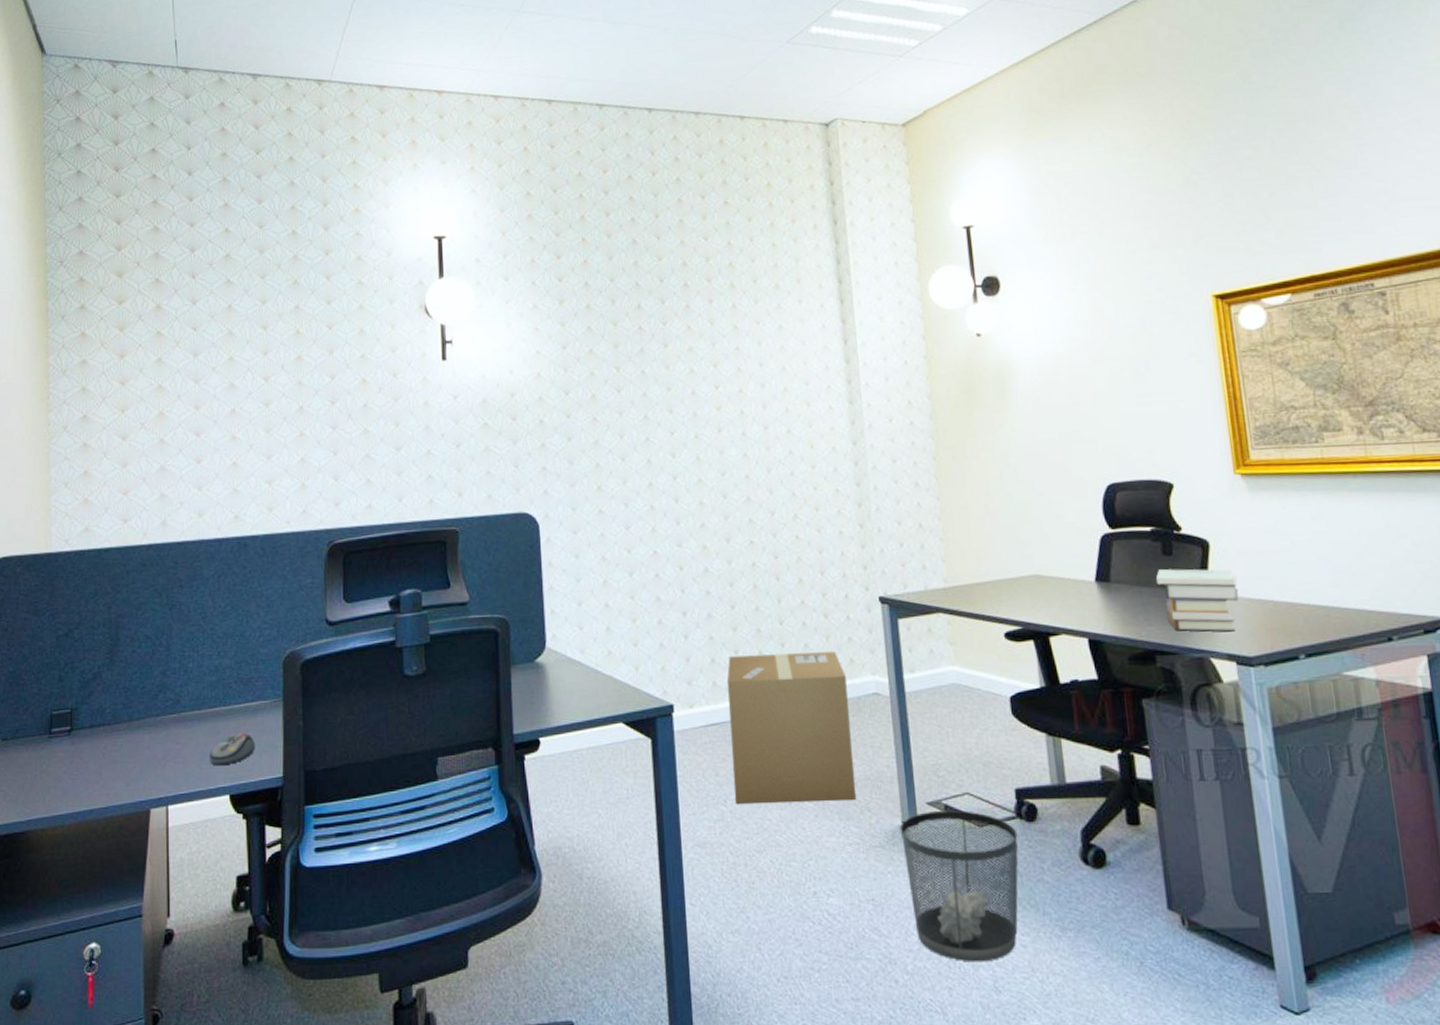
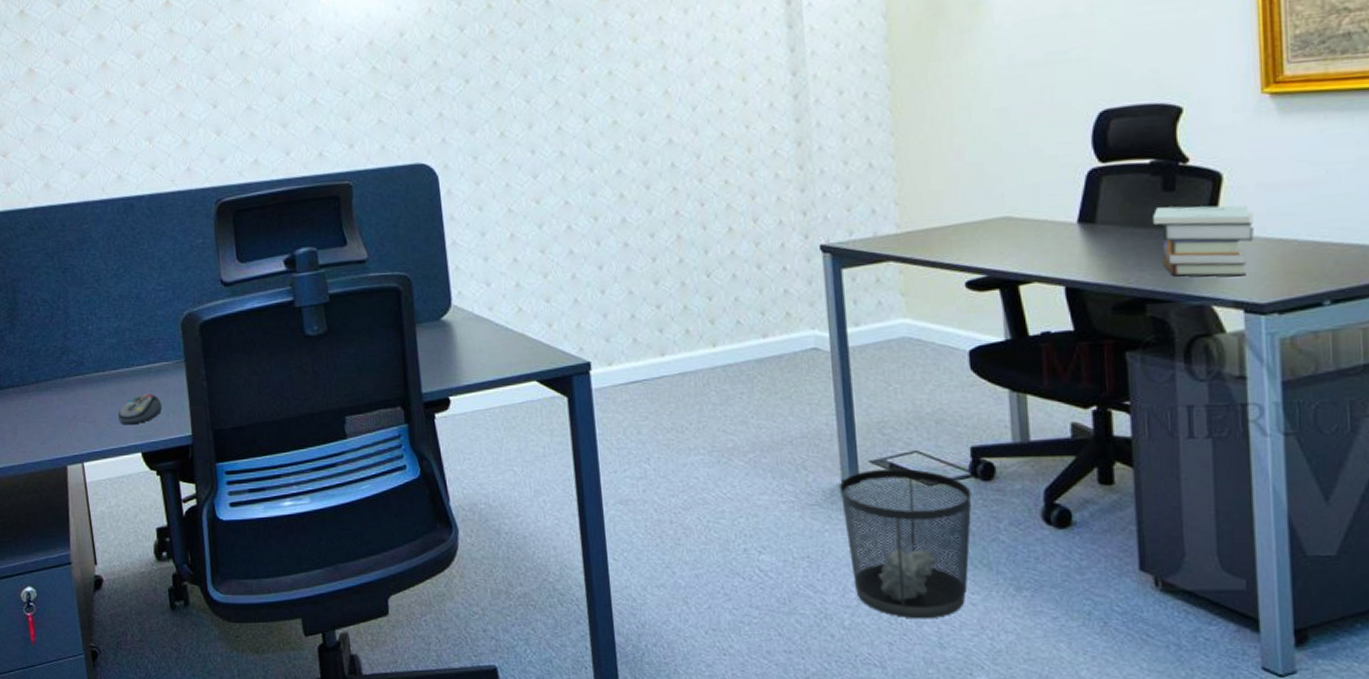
cardboard box: present [726,652,857,804] -> none [648,305,792,462]

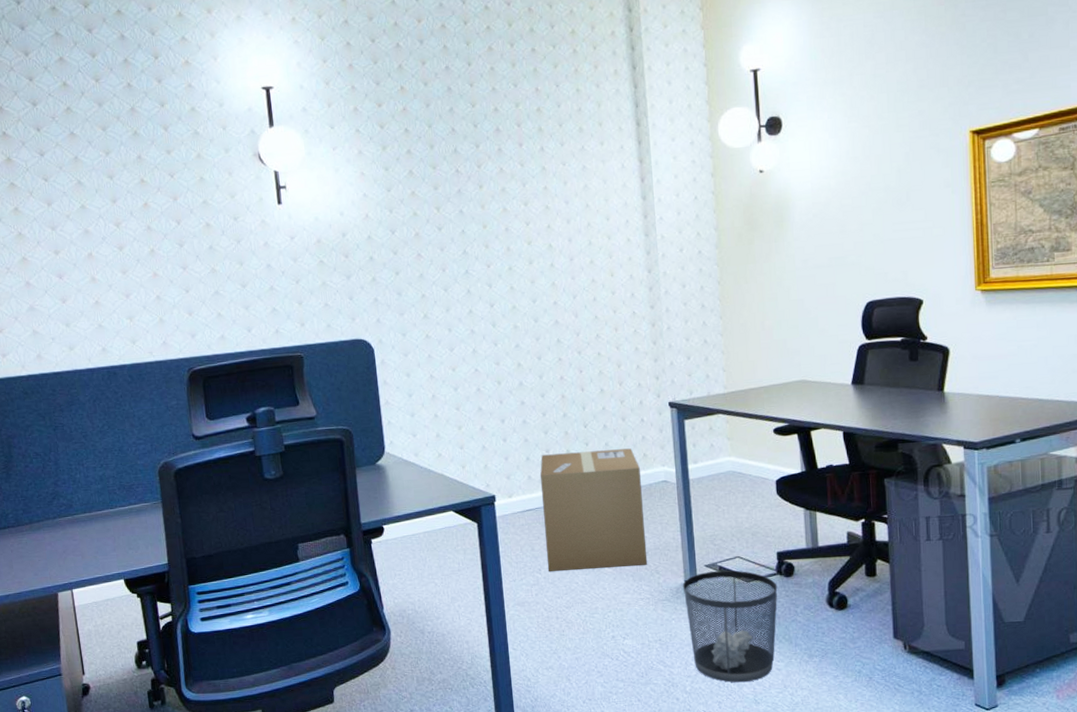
computer mouse: present [118,392,162,424] -> none [103,529,142,556]
cardboard box: none [648,305,792,462] -> present [539,448,648,571]
books: present [1151,205,1254,277] -> none [902,371,970,423]

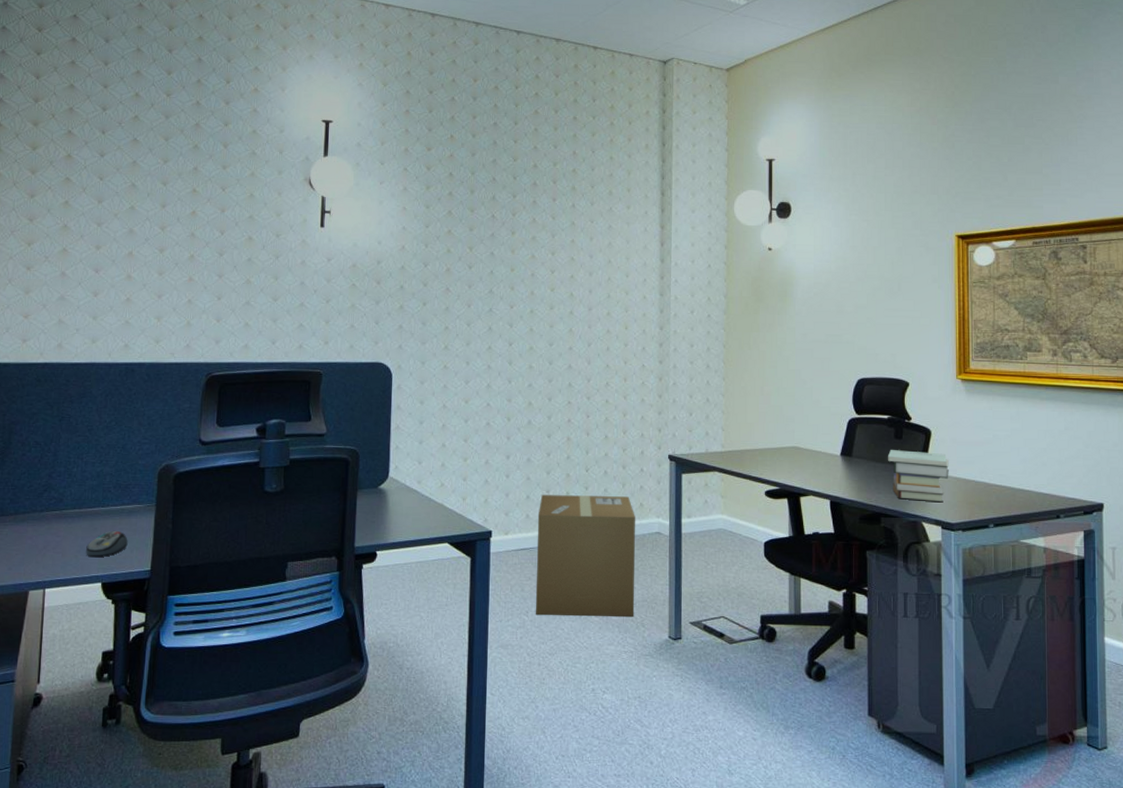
computer mouse: none [103,529,142,556] -> present [86,530,128,557]
waste bin: present [682,570,778,683] -> none [666,629,759,750]
books: none [902,371,970,423] -> present [887,450,949,503]

